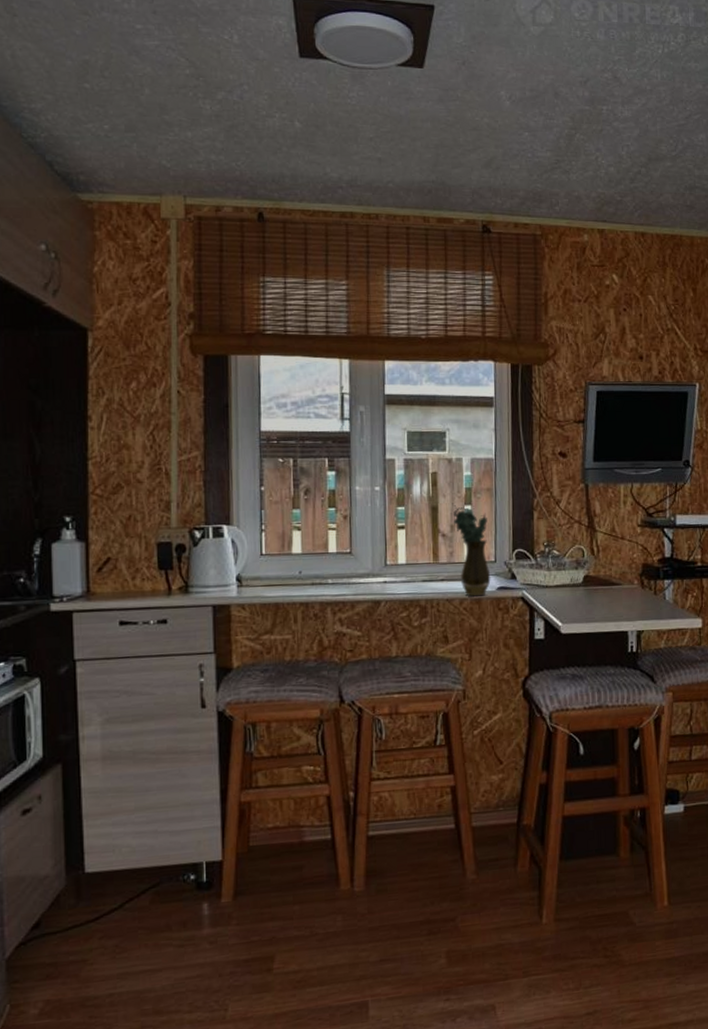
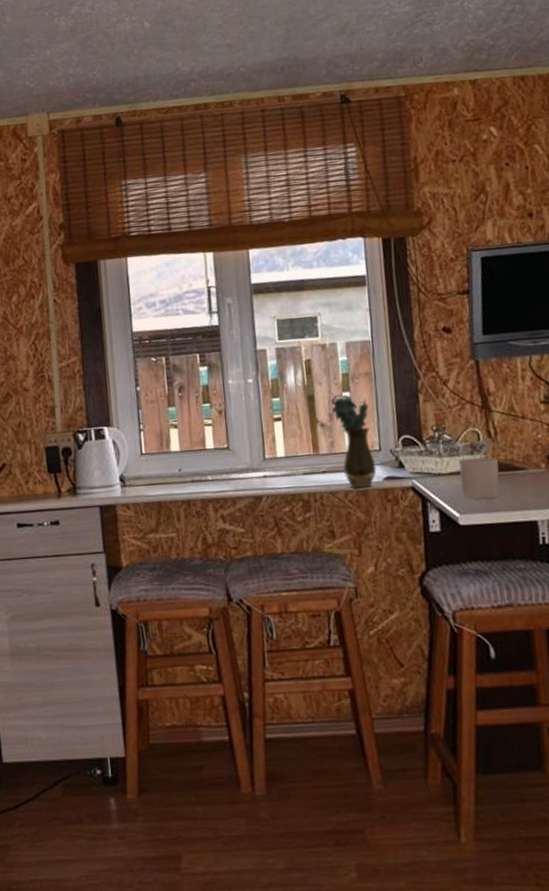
mug: none [565,572,599,611] -> present [459,457,500,500]

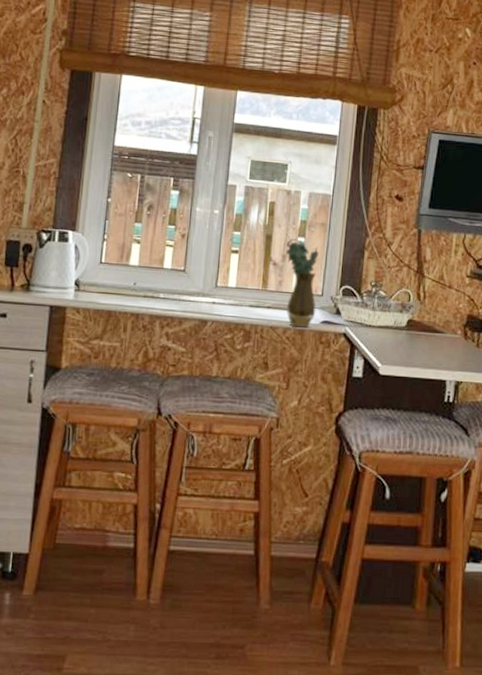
mug: present [459,457,500,500] -> none [387,315,423,355]

